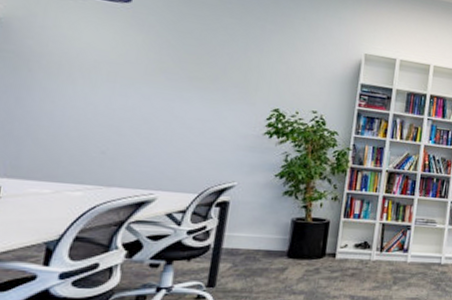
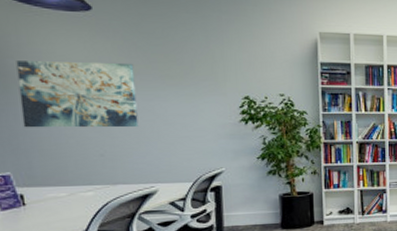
wall art: none [23,42,162,128] -> present [16,61,139,128]

